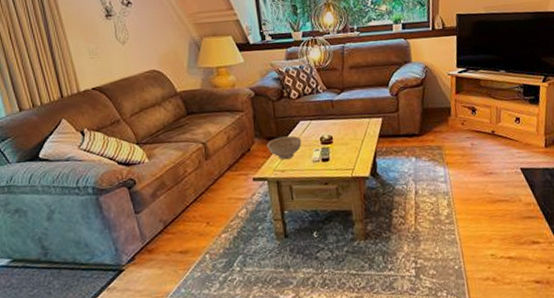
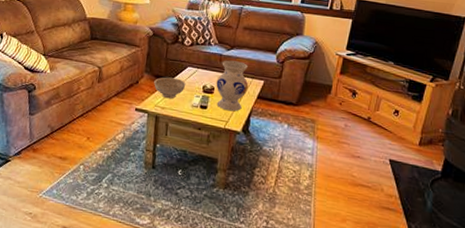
vase: none [333,103,368,158] -> present [216,60,249,112]

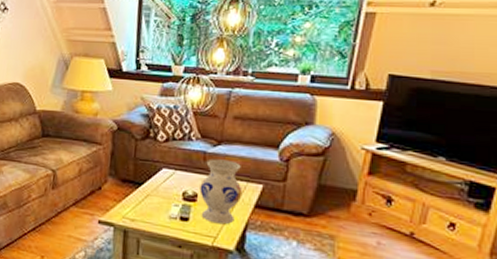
decorative bowl: present [154,77,186,99] -> none [120,181,161,209]

